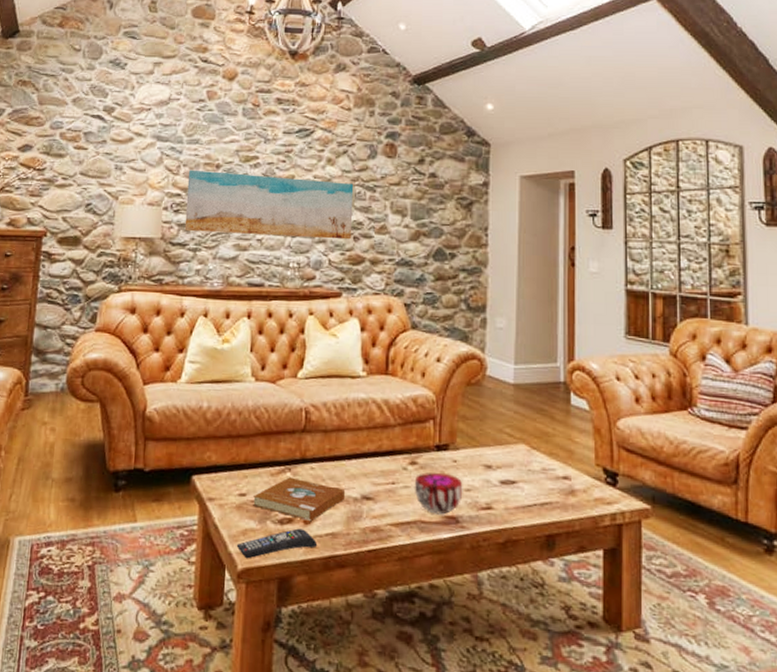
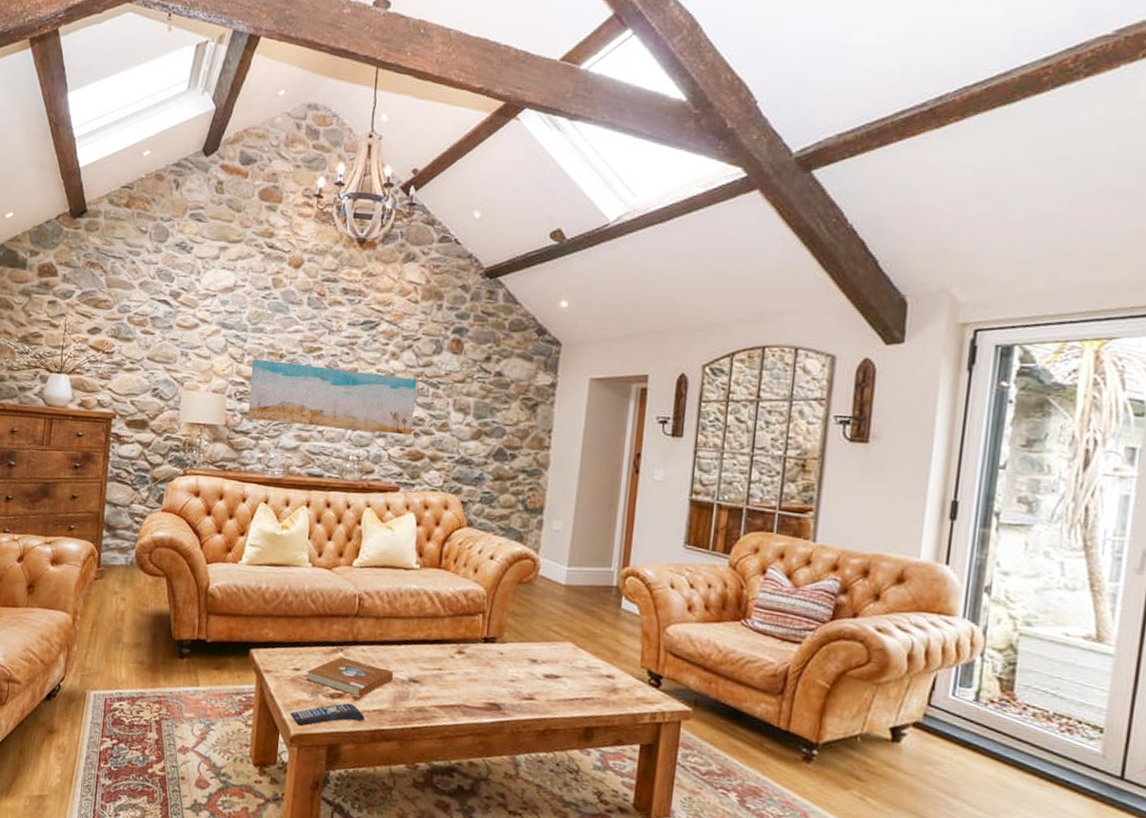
decorative bowl: present [414,472,463,515] -> none [459,662,508,701]

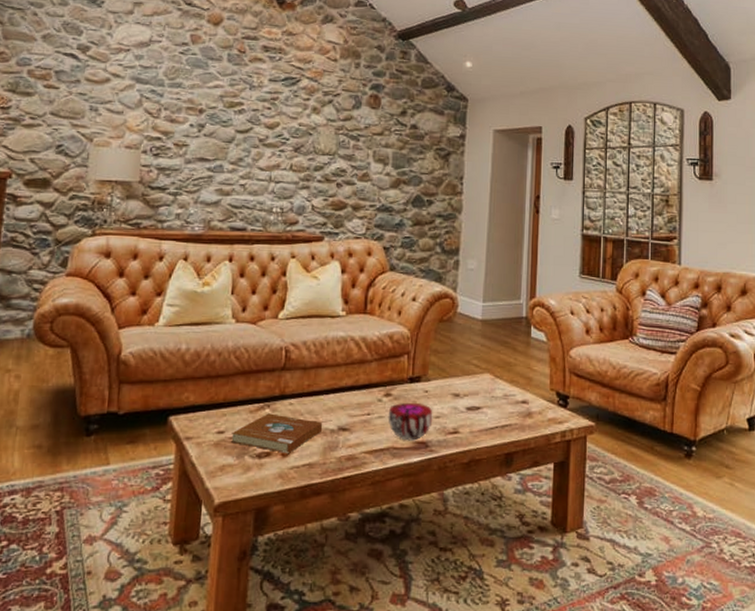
wall art: present [247,358,417,436] -> none [164,113,338,186]
remote control: present [290,703,365,727] -> none [213,461,295,493]
decorative bowl: none [459,662,508,701] -> present [388,403,433,441]

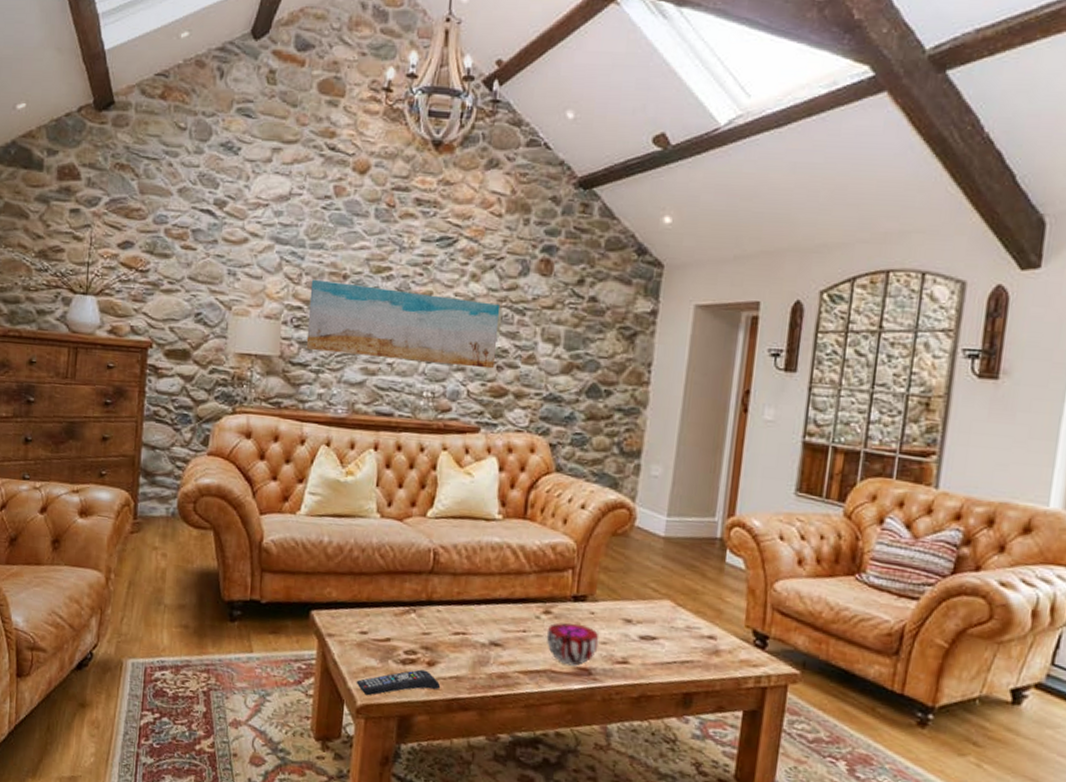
wall art: none [164,113,338,186] -> present [306,279,501,369]
remote control: none [213,461,295,493] -> present [356,669,441,696]
book: present [231,413,323,453] -> none [374,618,473,663]

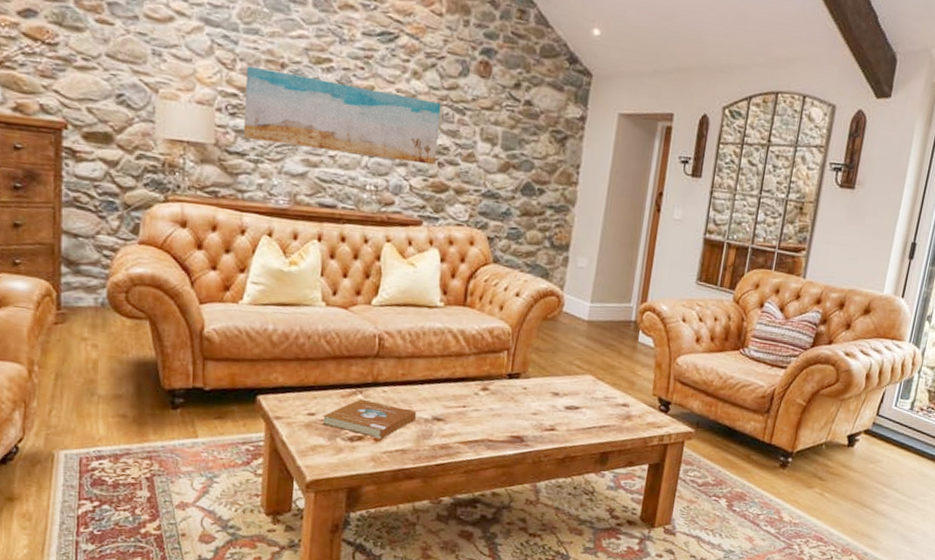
remote control: present [356,669,441,696] -> none [305,445,387,472]
book: none [374,618,473,663] -> present [322,399,417,439]
decorative bowl: present [546,622,599,666] -> none [484,398,531,435]

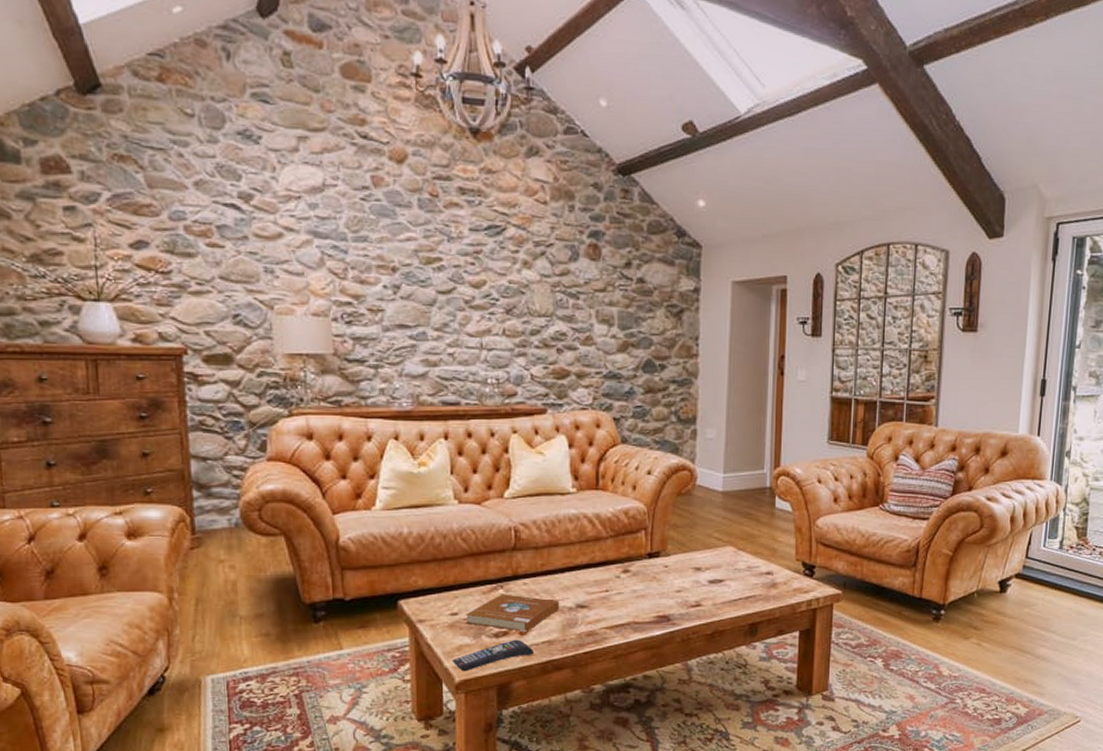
wall art: present [243,65,442,165] -> none [358,273,555,352]
remote control: none [305,445,387,472] -> present [452,639,535,672]

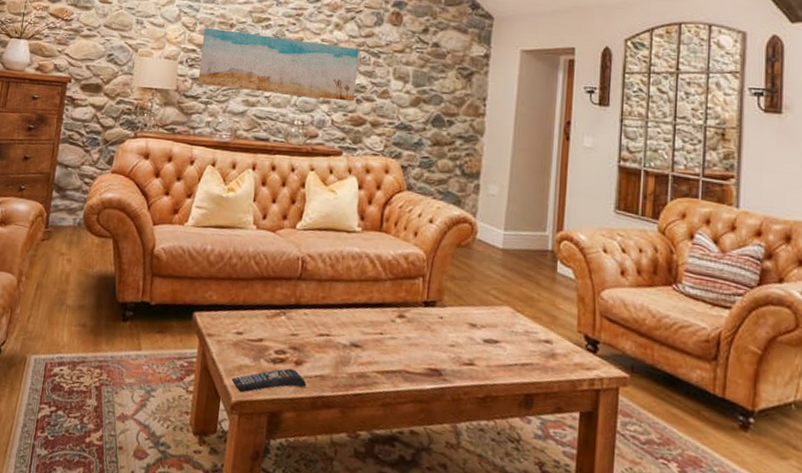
wall art: none [358,273,555,352] -> present [198,27,359,102]
book: present [466,594,560,632] -> none [249,320,336,362]

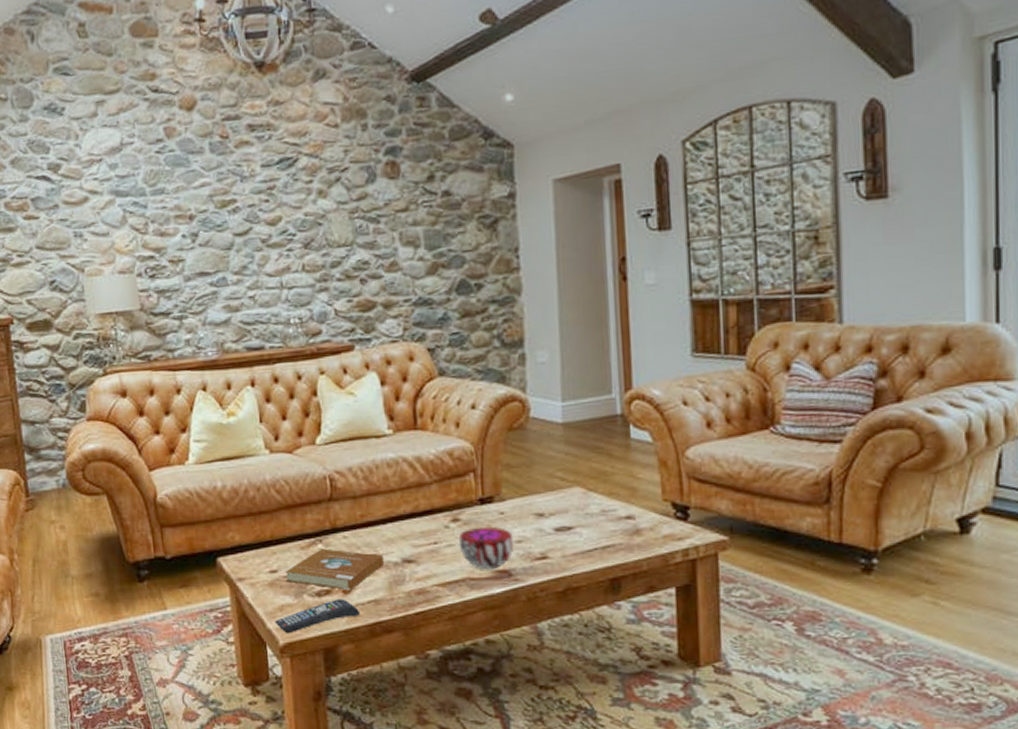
wall art: present [198,27,359,102] -> none [158,216,358,298]
book: none [249,320,336,362] -> present [285,548,385,590]
decorative bowl: none [400,326,448,367] -> present [458,527,514,570]

